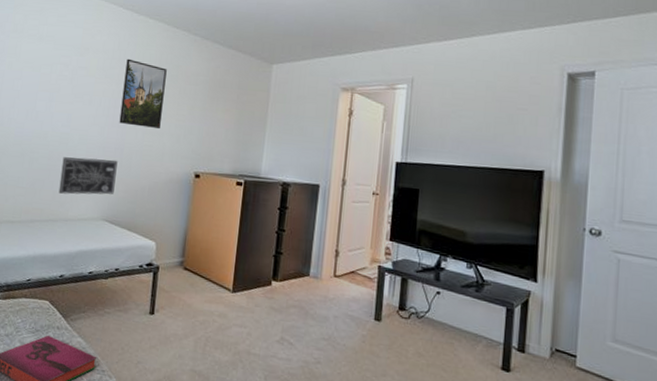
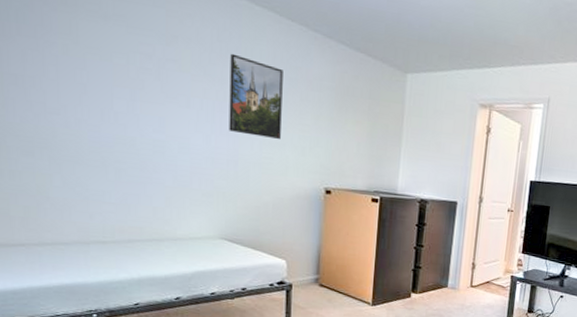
wall art: present [58,157,118,195] -> none [160,168,232,212]

